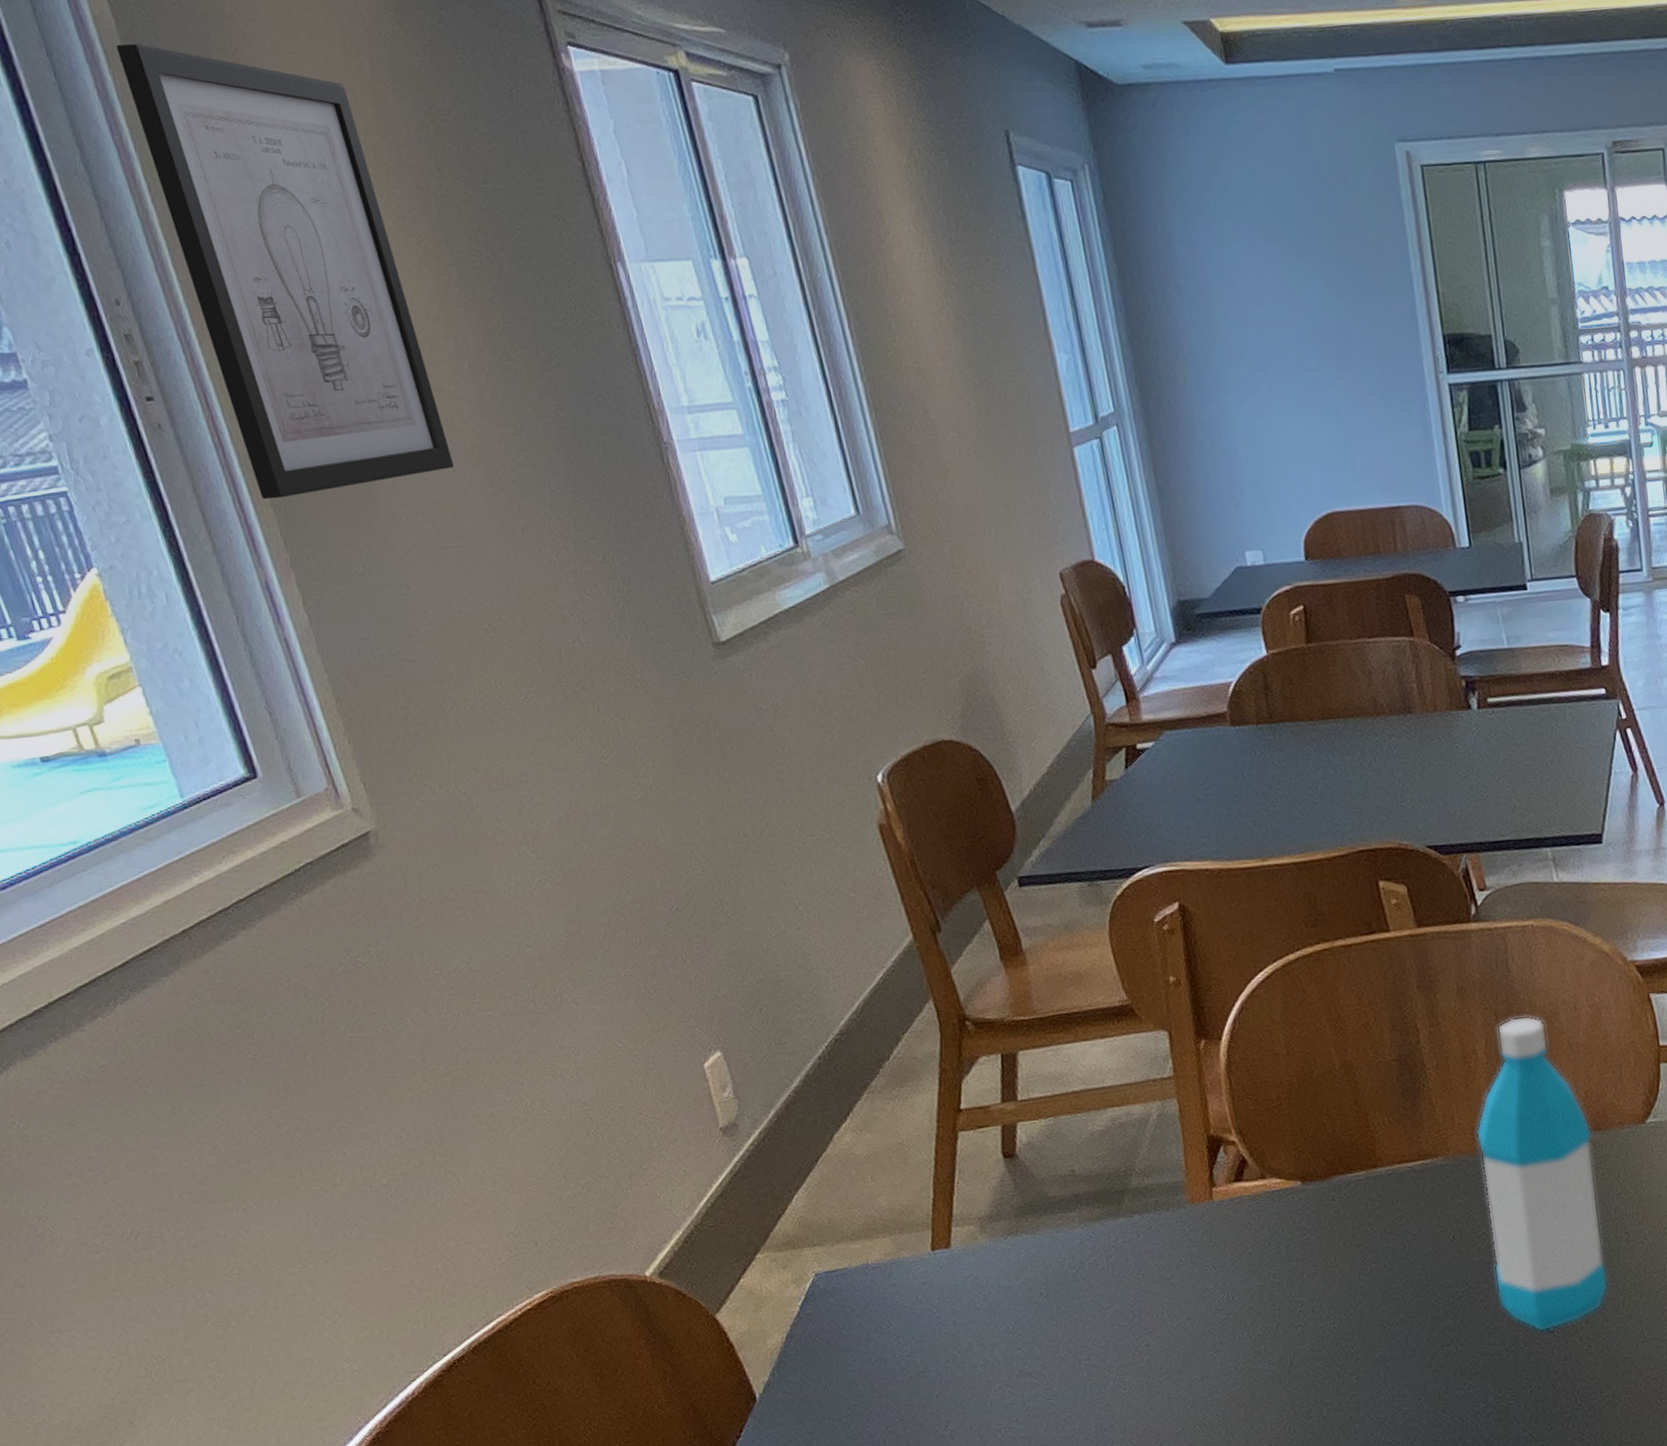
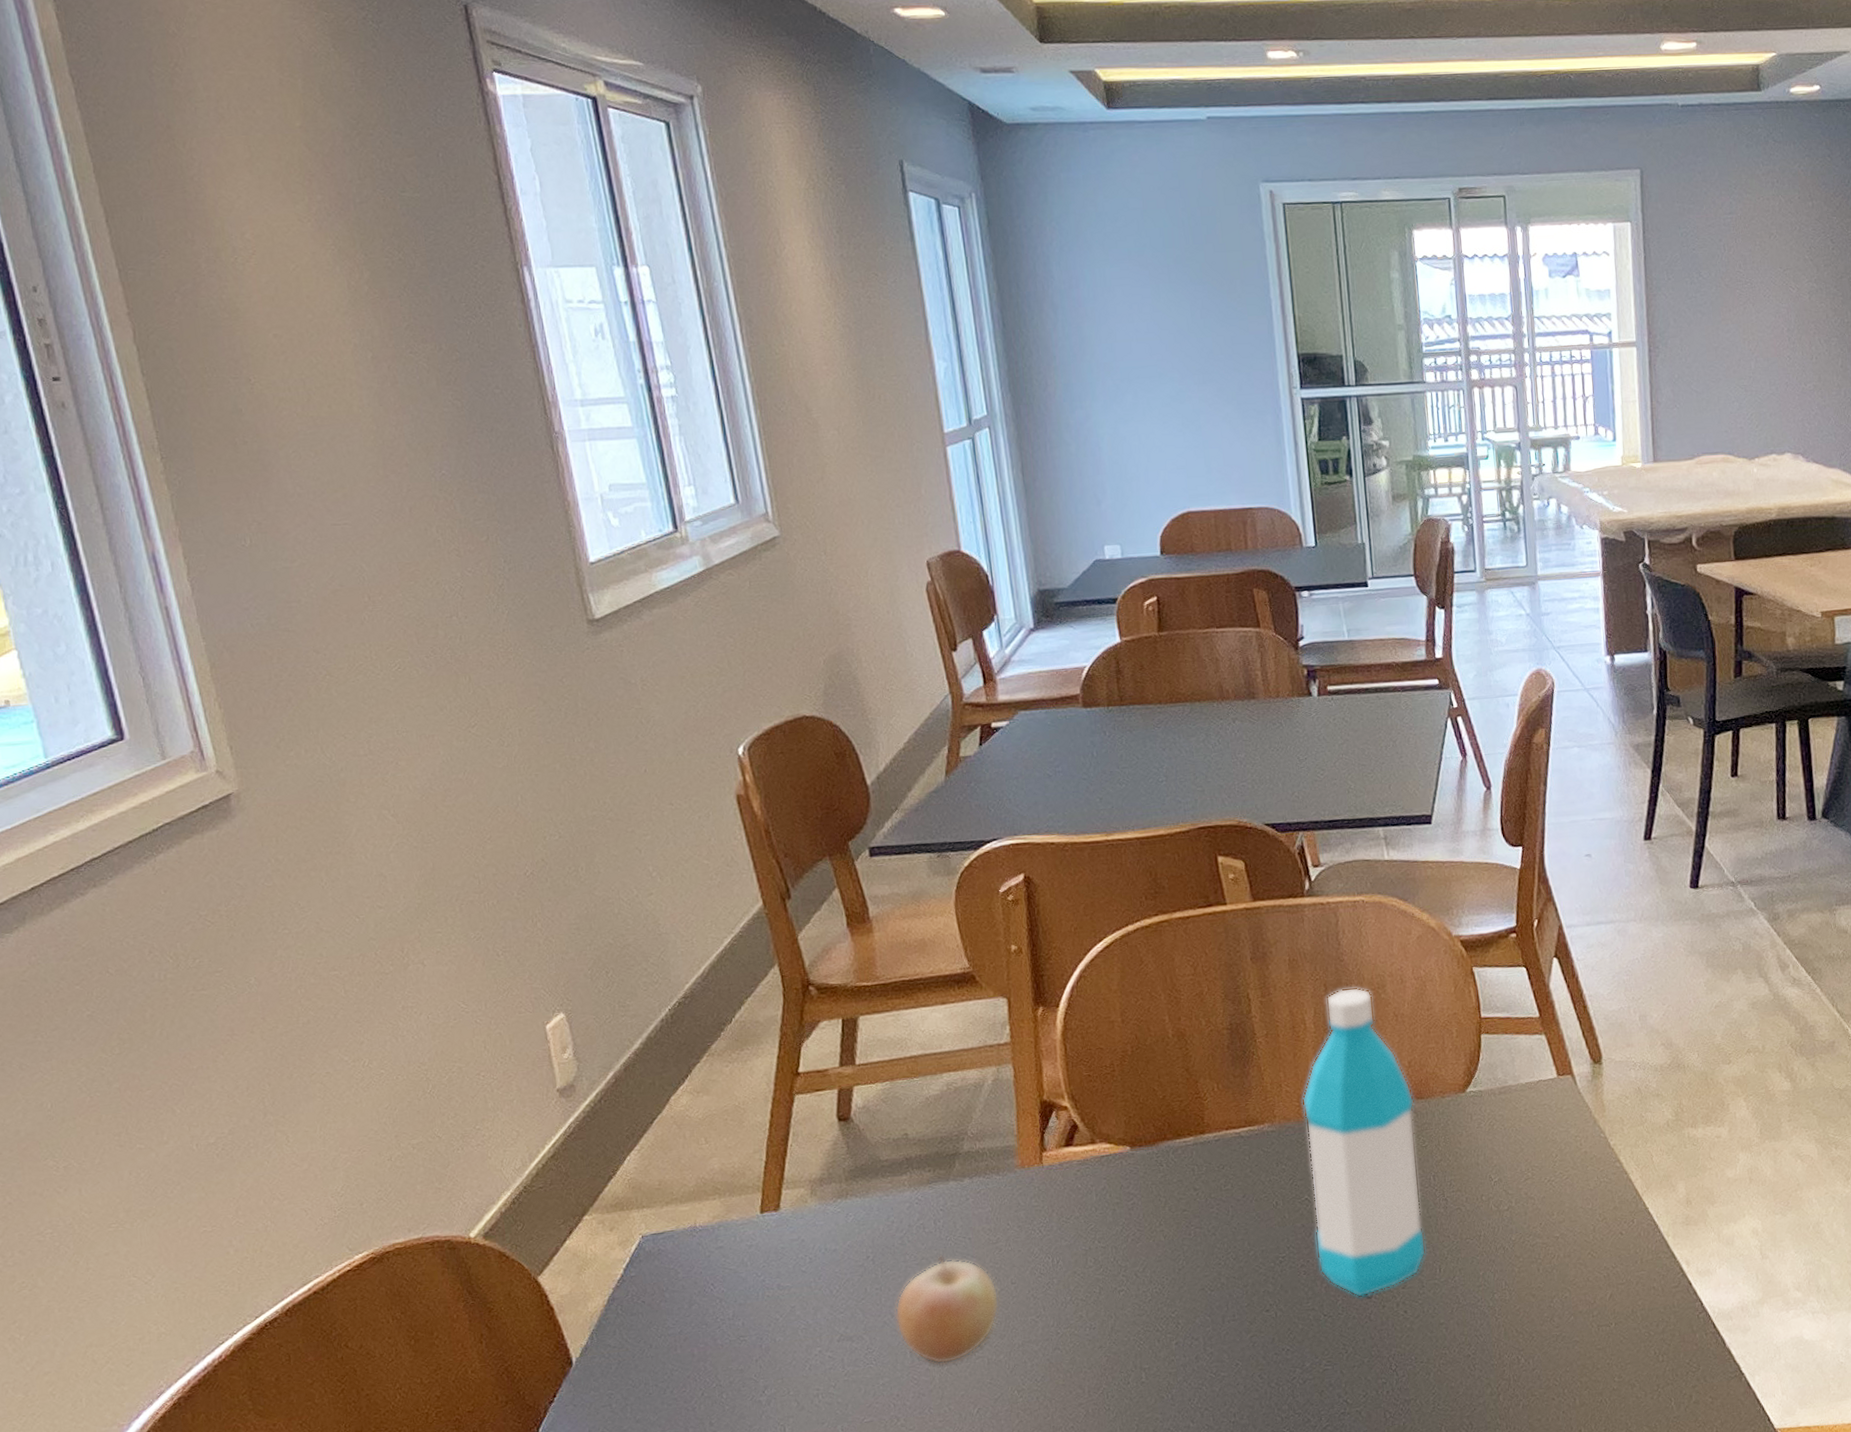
wall art: present [116,43,455,500] -> none [60,56,350,476]
fruit: none [1072,1291,1177,1400] -> present [895,1254,1000,1365]

